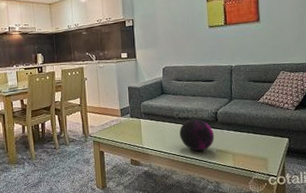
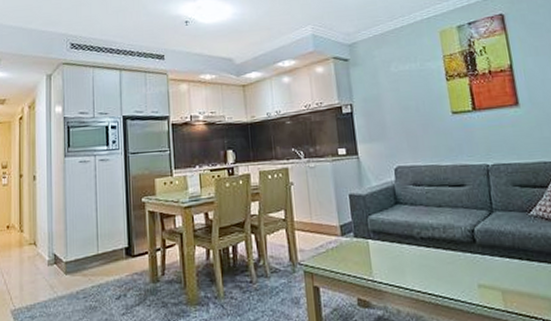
decorative orb: present [179,119,215,152] -> none [423,239,474,287]

